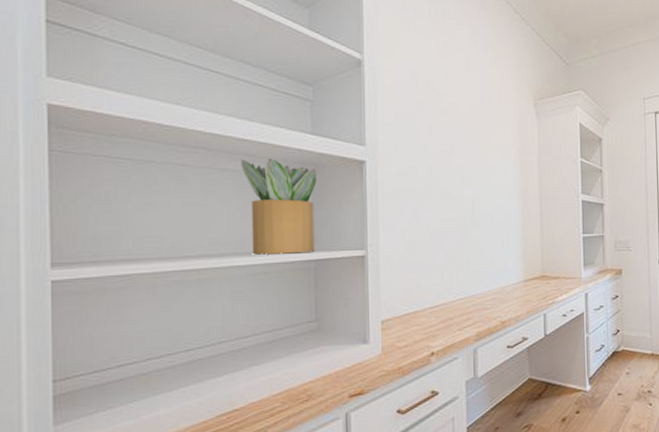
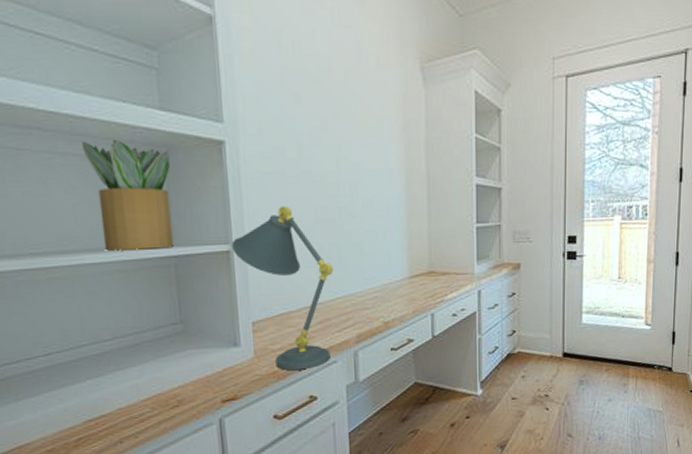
desk lamp: none [366,216,456,367] -> present [231,205,333,371]

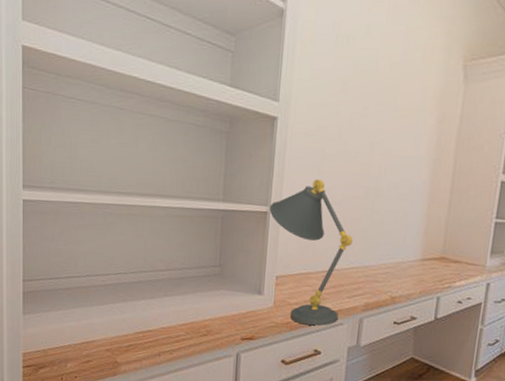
potted plant: present [82,139,174,251] -> none [167,107,231,202]

